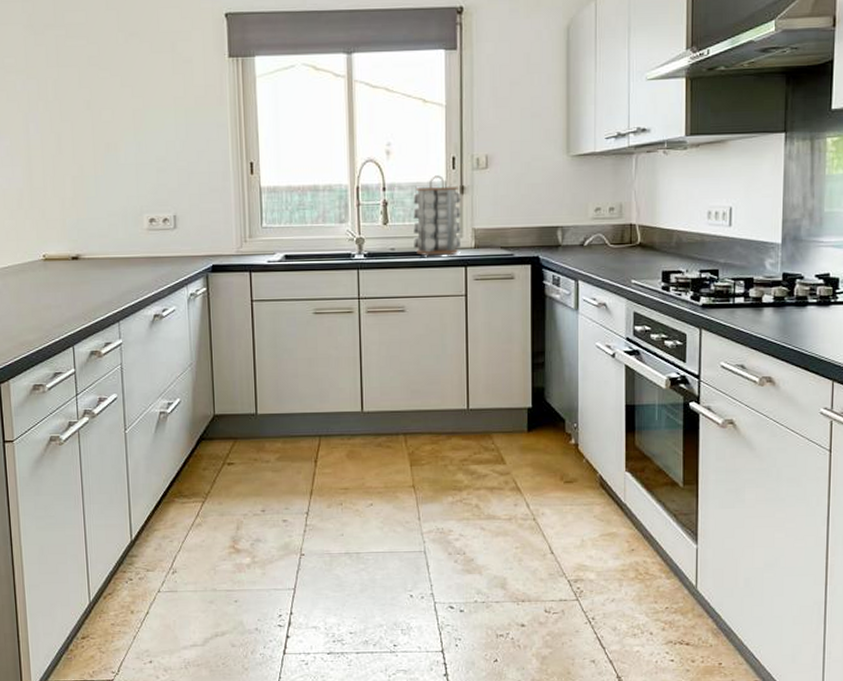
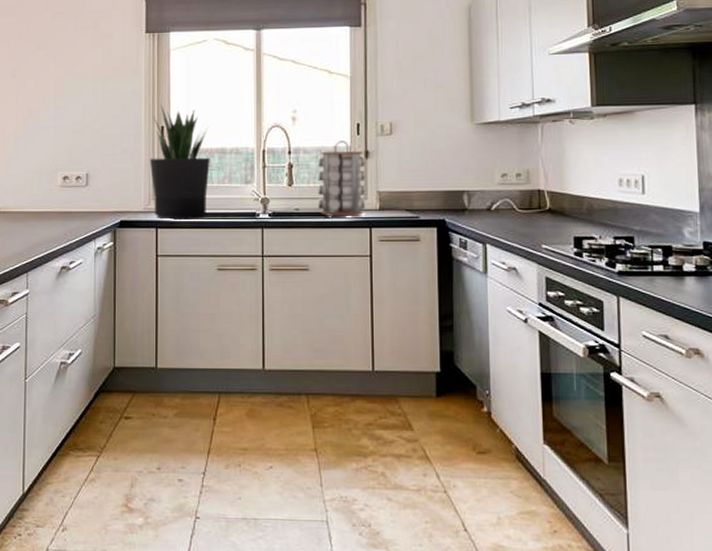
planter: none [239,138,303,262] -> present [149,104,210,219]

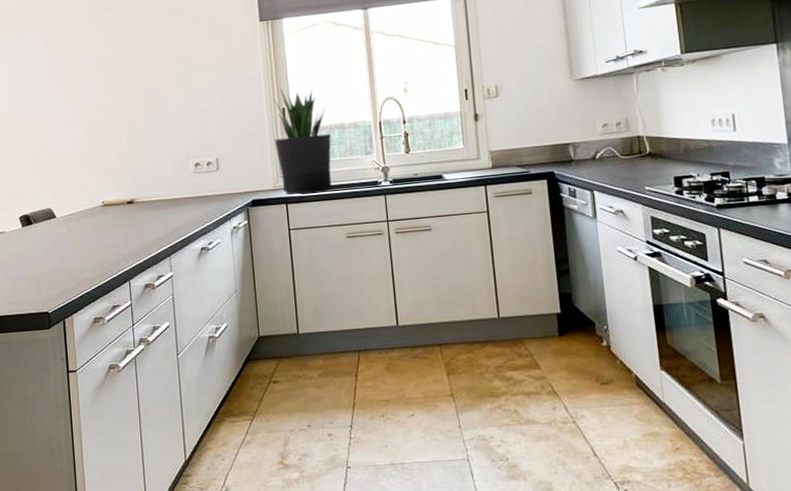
spice rack: present [318,140,366,216] -> none [431,106,479,179]

